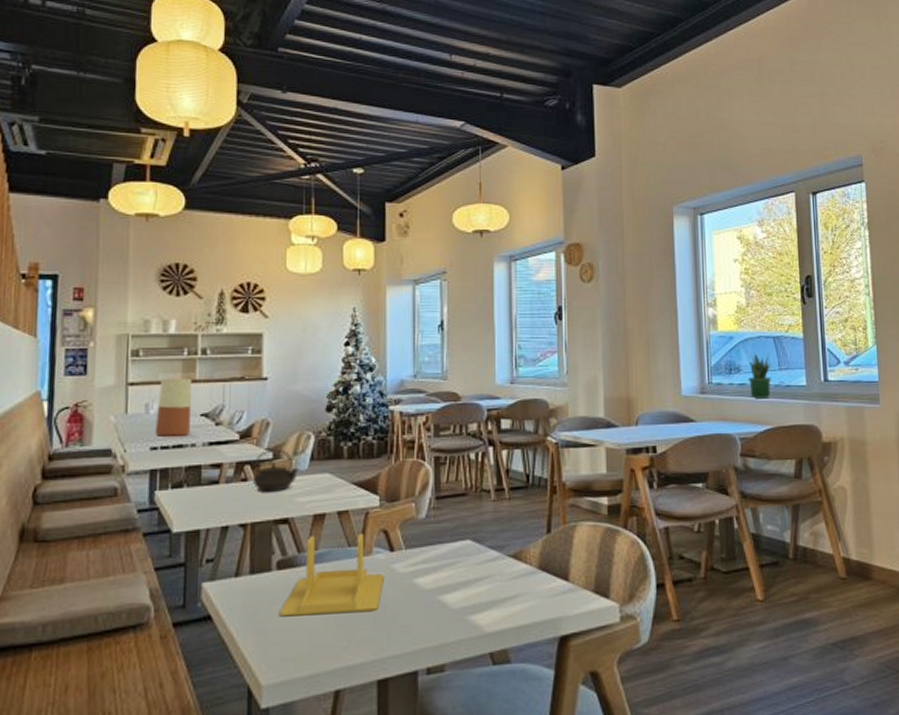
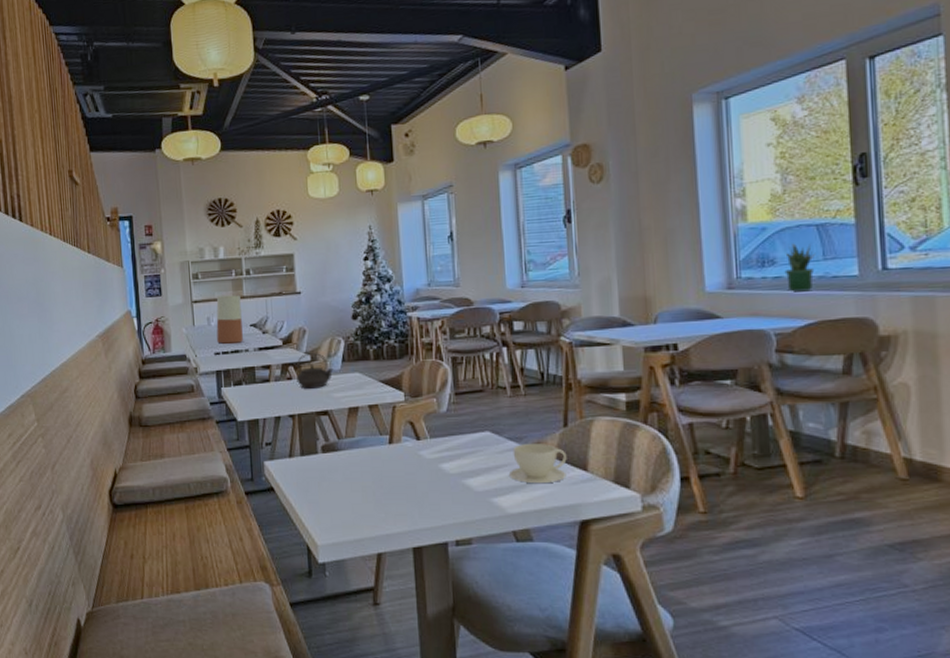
napkin holder: present [278,532,384,617] -> none [326,423,413,491]
teacup: none [489,552,549,598] -> present [509,444,567,484]

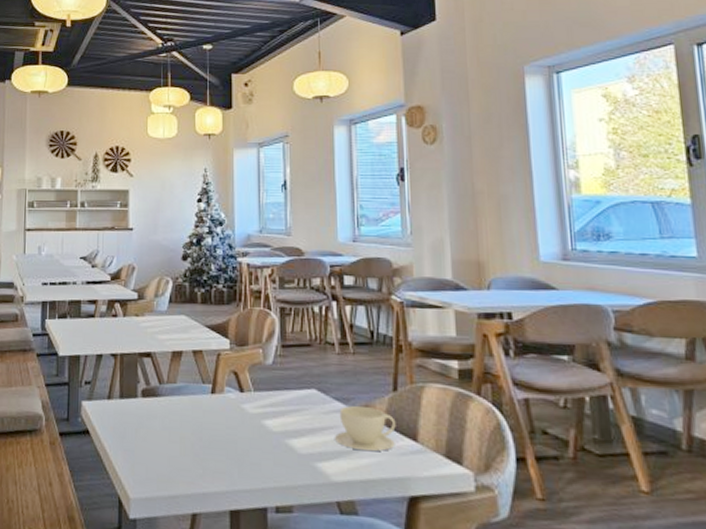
vase: present [216,295,243,344] -> none [46,226,73,275]
teapot: present [297,352,334,389] -> none [122,290,160,328]
planter: present [784,243,816,292] -> none [620,219,652,269]

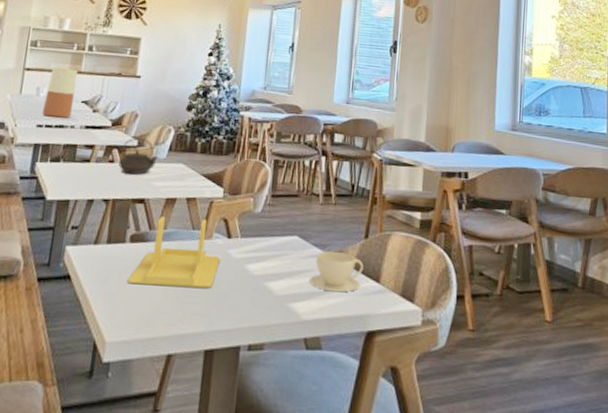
vase: none [46,226,73,275] -> present [42,67,78,118]
teapot: none [122,290,160,328] -> present [118,137,159,175]
napkin holder: none [143,370,234,445] -> present [127,216,220,288]

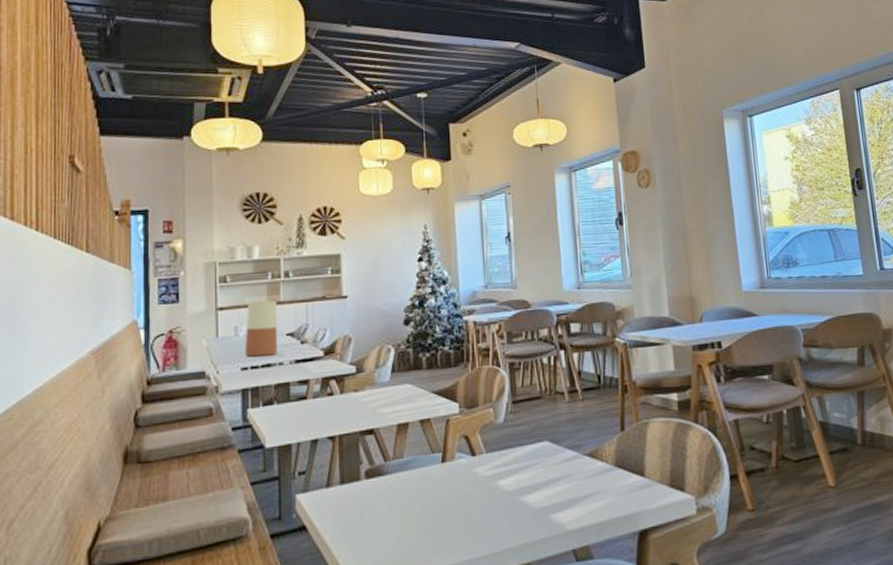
teapot: present [118,137,159,175] -> none [339,362,382,405]
napkin holder: present [127,216,220,288] -> none [369,439,467,524]
teacup: present [310,251,364,293] -> none [568,450,625,495]

